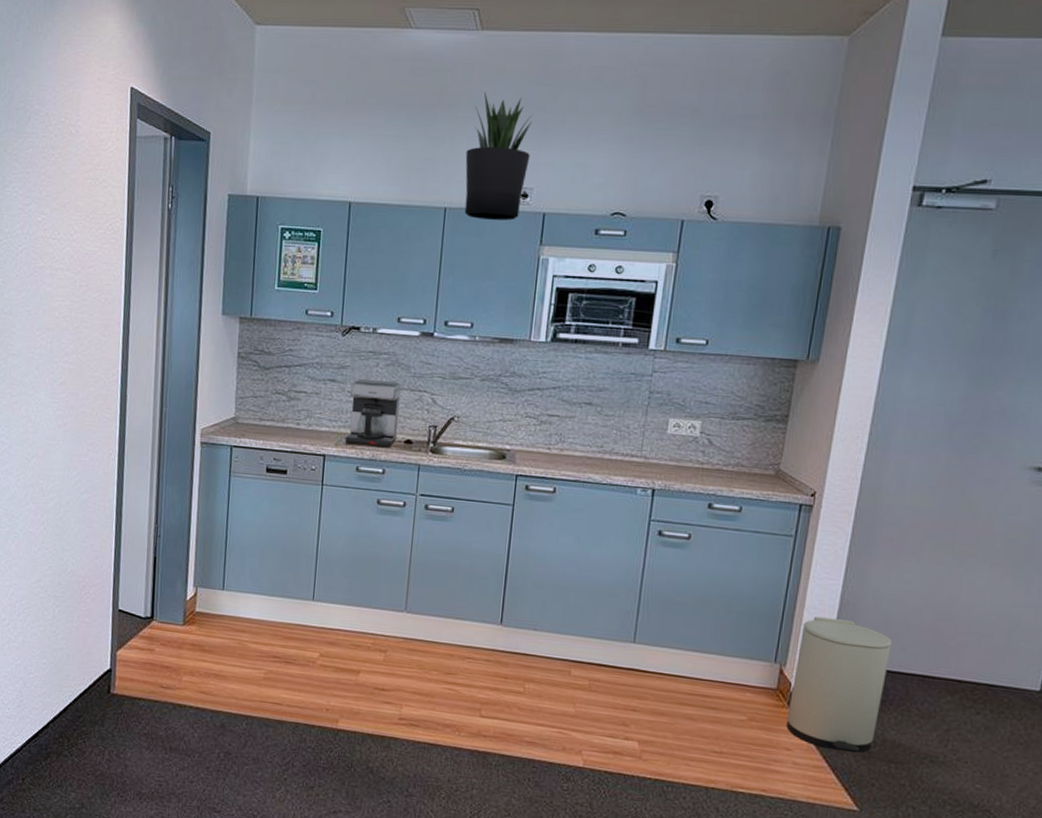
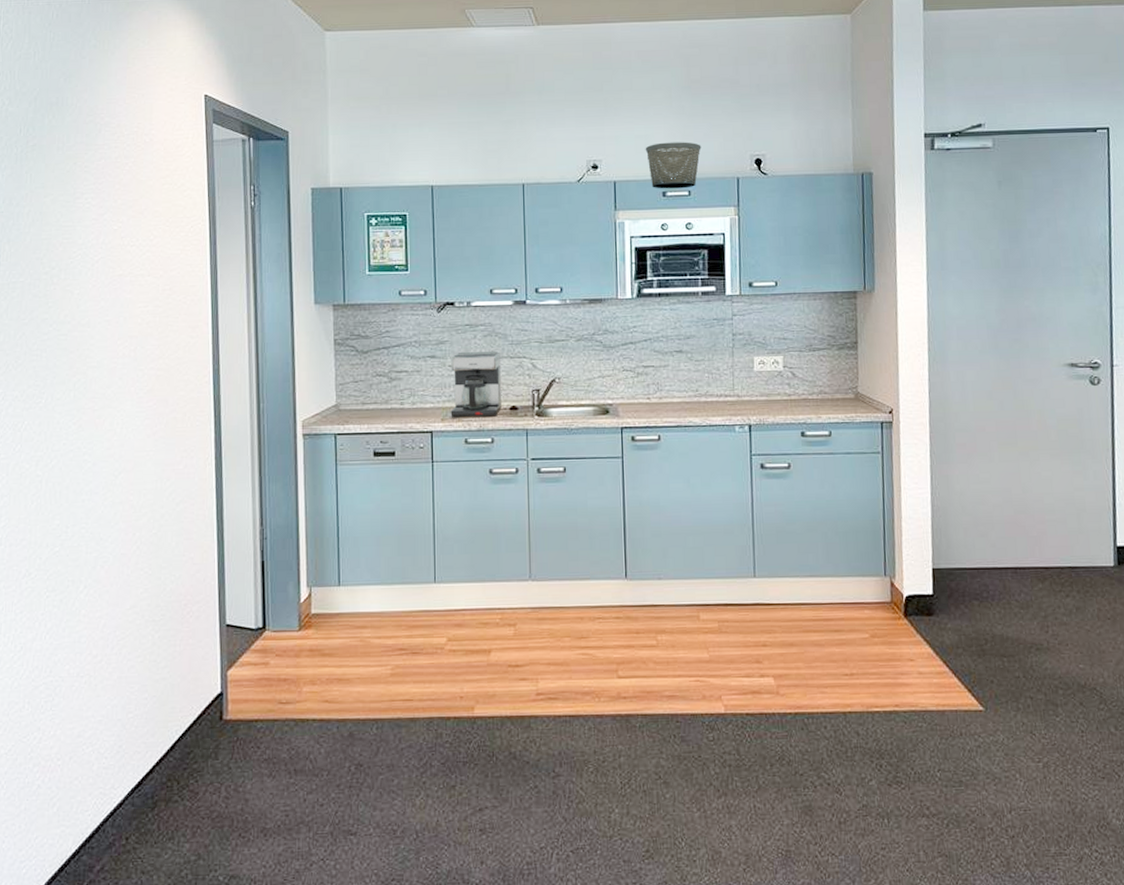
planter: present [464,91,533,221] -> none [536,78,595,192]
basket: none [582,173,646,228] -> present [645,142,702,189]
pedal bin: present [786,617,892,753] -> none [903,525,985,653]

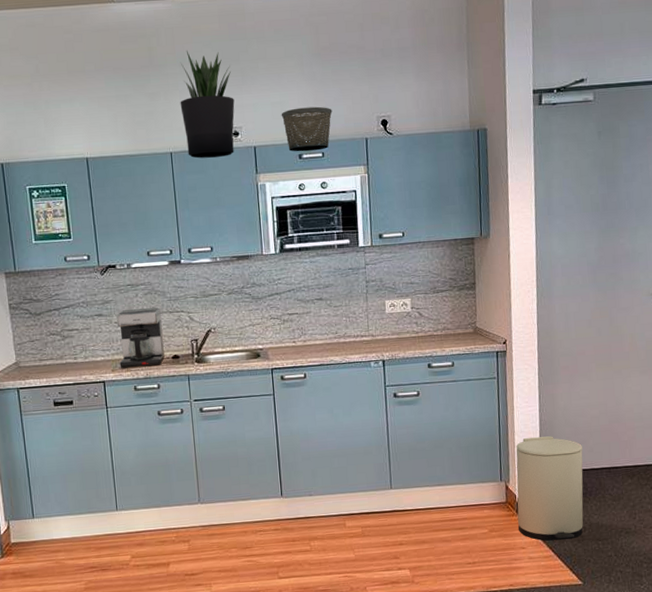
planter: none [536,78,595,192] -> present [180,50,235,159]
pedal bin: none [903,525,985,653] -> present [516,436,584,541]

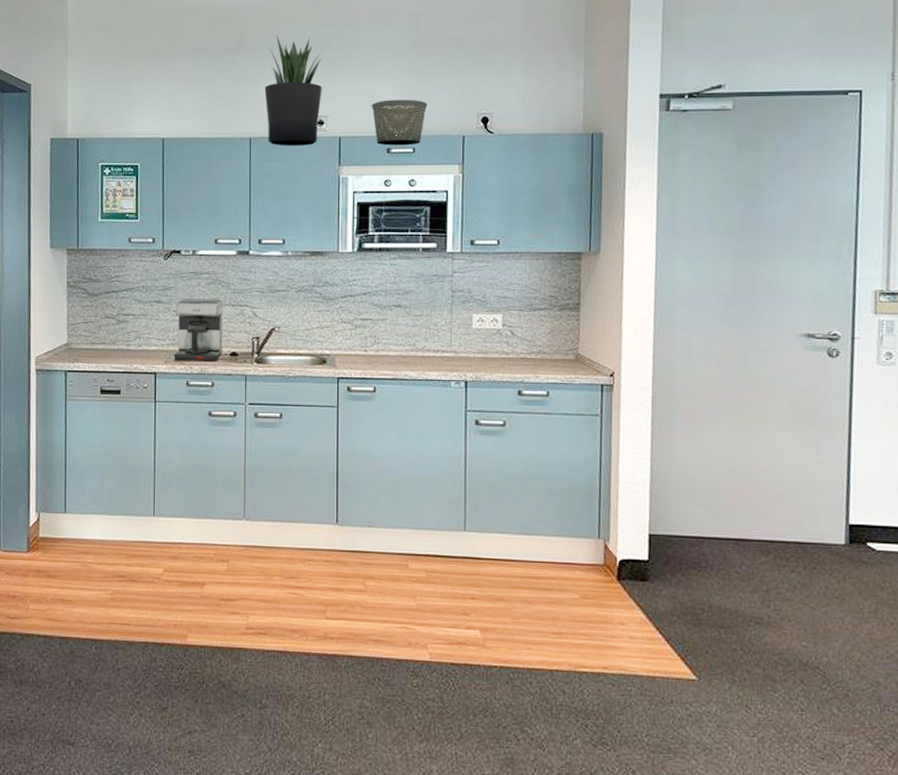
pedal bin: present [516,436,584,541] -> none [617,491,704,621]

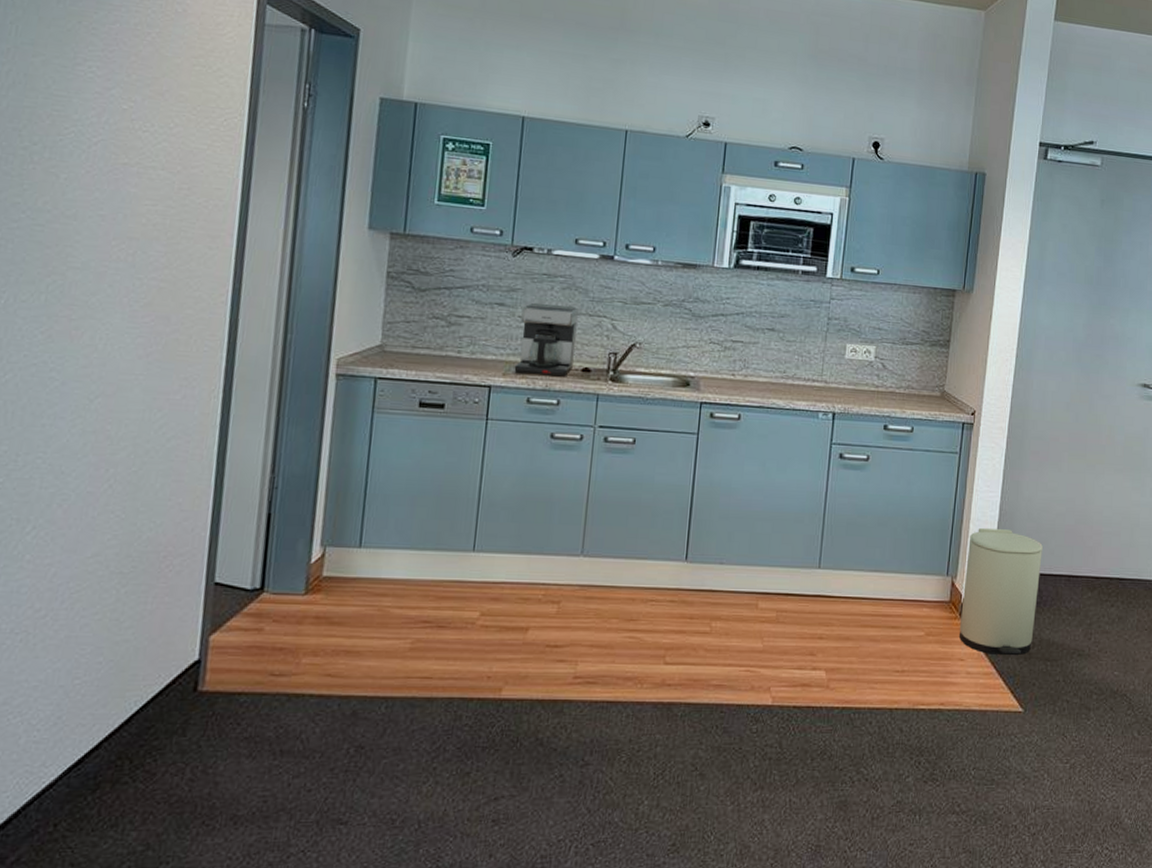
planter: present [264,35,322,146] -> none [646,20,714,148]
basket: present [371,99,428,146] -> none [762,109,821,162]
pedal bin: none [617,491,704,621] -> present [959,528,1043,655]

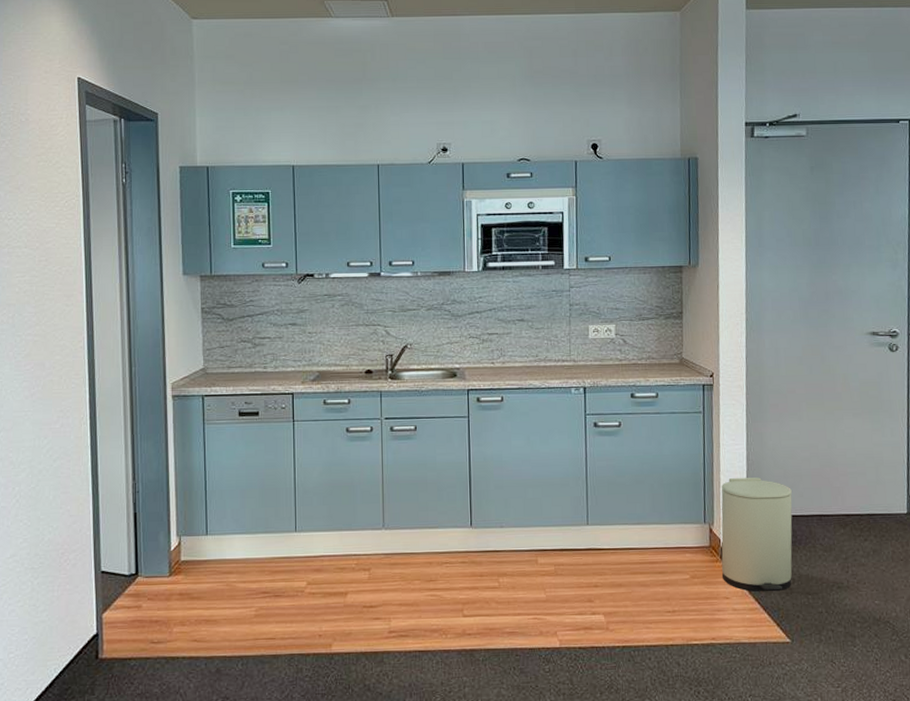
coffee maker: present [514,303,579,377] -> none [310,320,357,381]

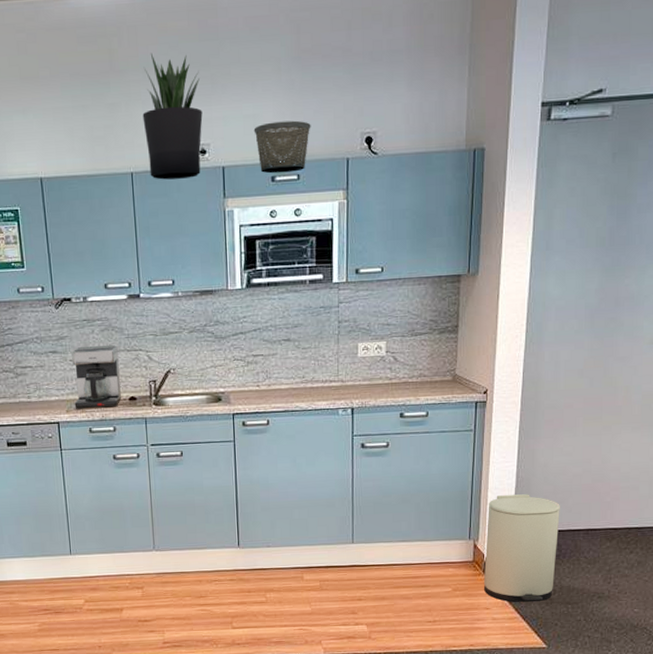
coffee maker: none [310,320,357,381] -> present [71,345,121,409]
planter: none [390,66,445,172] -> present [142,52,203,180]
basket: none [491,127,543,171] -> present [253,120,311,174]

